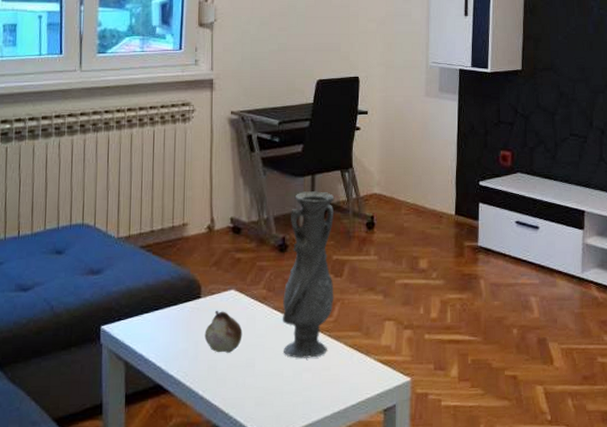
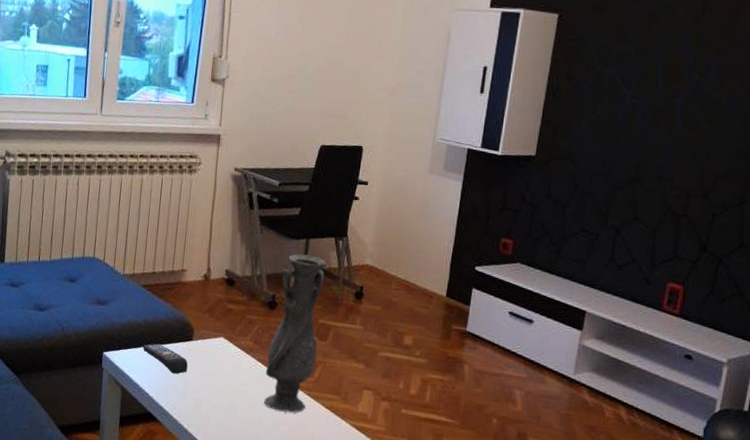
remote control: none [146,307,198,338] -> present [143,343,188,374]
fruit: present [204,310,243,353] -> none [193,354,228,395]

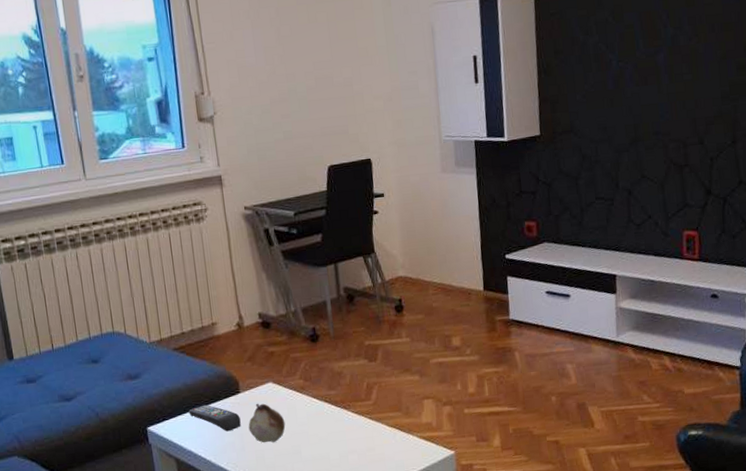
fruit: none [193,354,228,395] -> present [248,403,286,443]
vase: present [263,254,327,413] -> none [318,278,371,442]

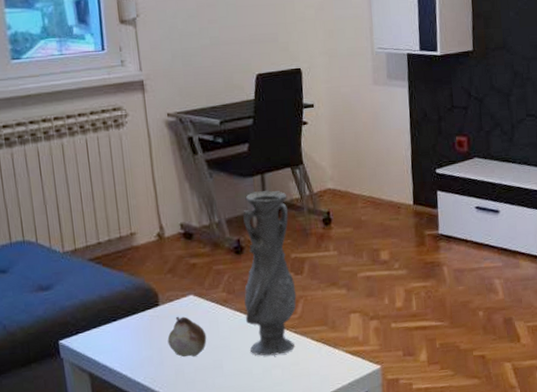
remote control: present [188,404,241,432] -> none [104,317,160,346]
vase: none [318,278,371,442] -> present [243,190,297,356]

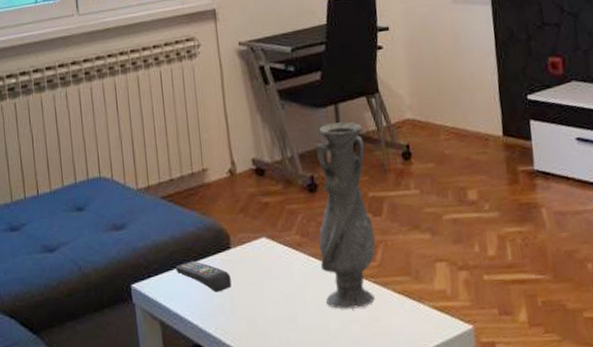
remote control: none [104,317,160,346] -> present [175,260,232,293]
fruit: present [167,316,207,357] -> none [239,260,280,307]

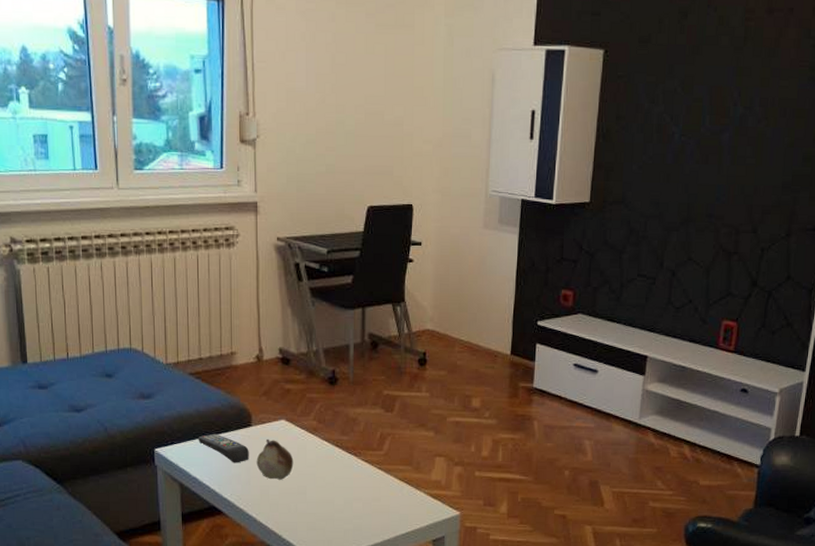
fruit: none [239,260,280,307] -> present [256,438,294,480]
vase: present [316,121,376,309] -> none [332,323,386,489]

